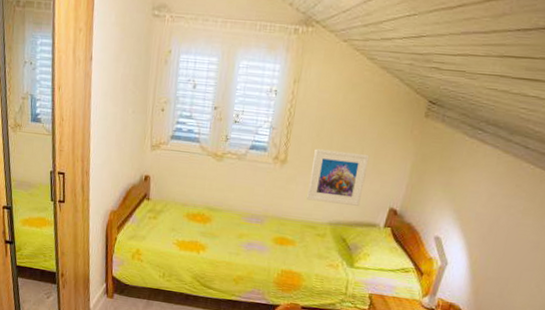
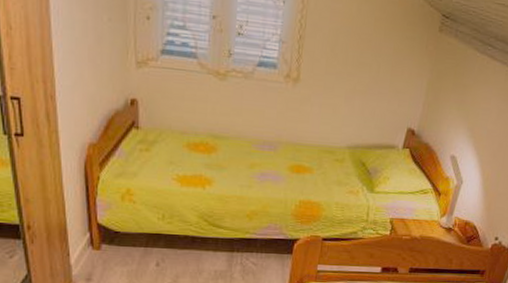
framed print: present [307,148,370,206] -> none [323,65,386,127]

